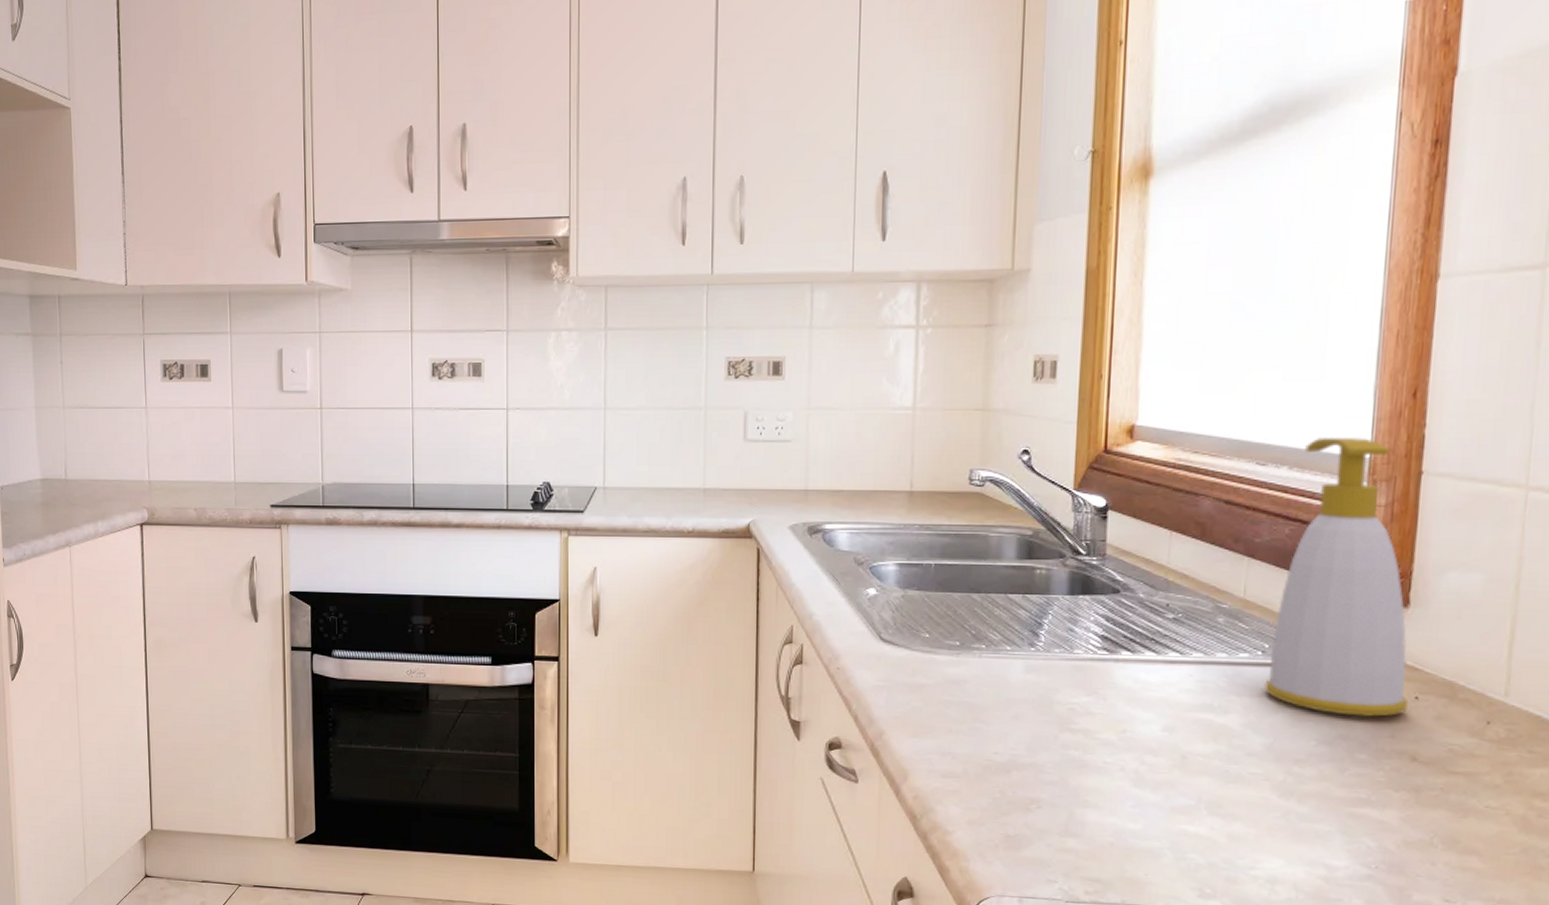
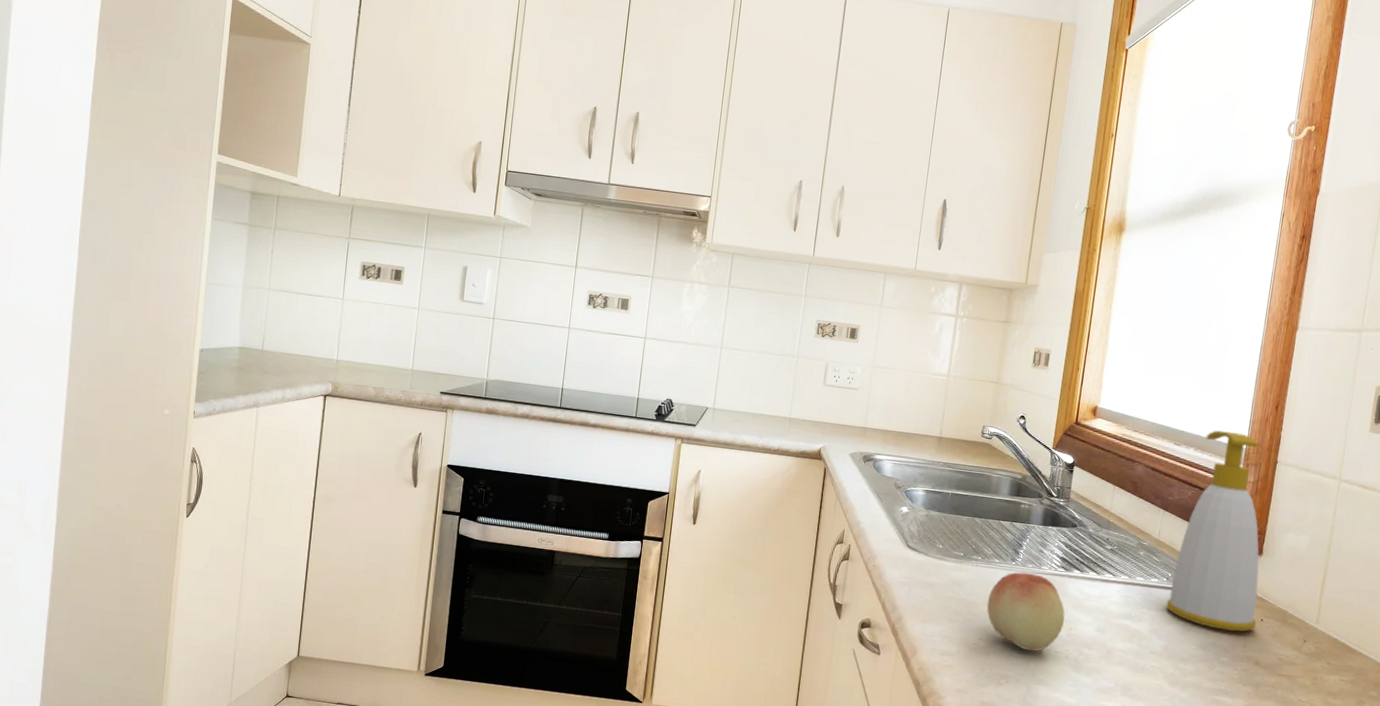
fruit: none [1000,660,1115,765] -> present [986,572,1065,652]

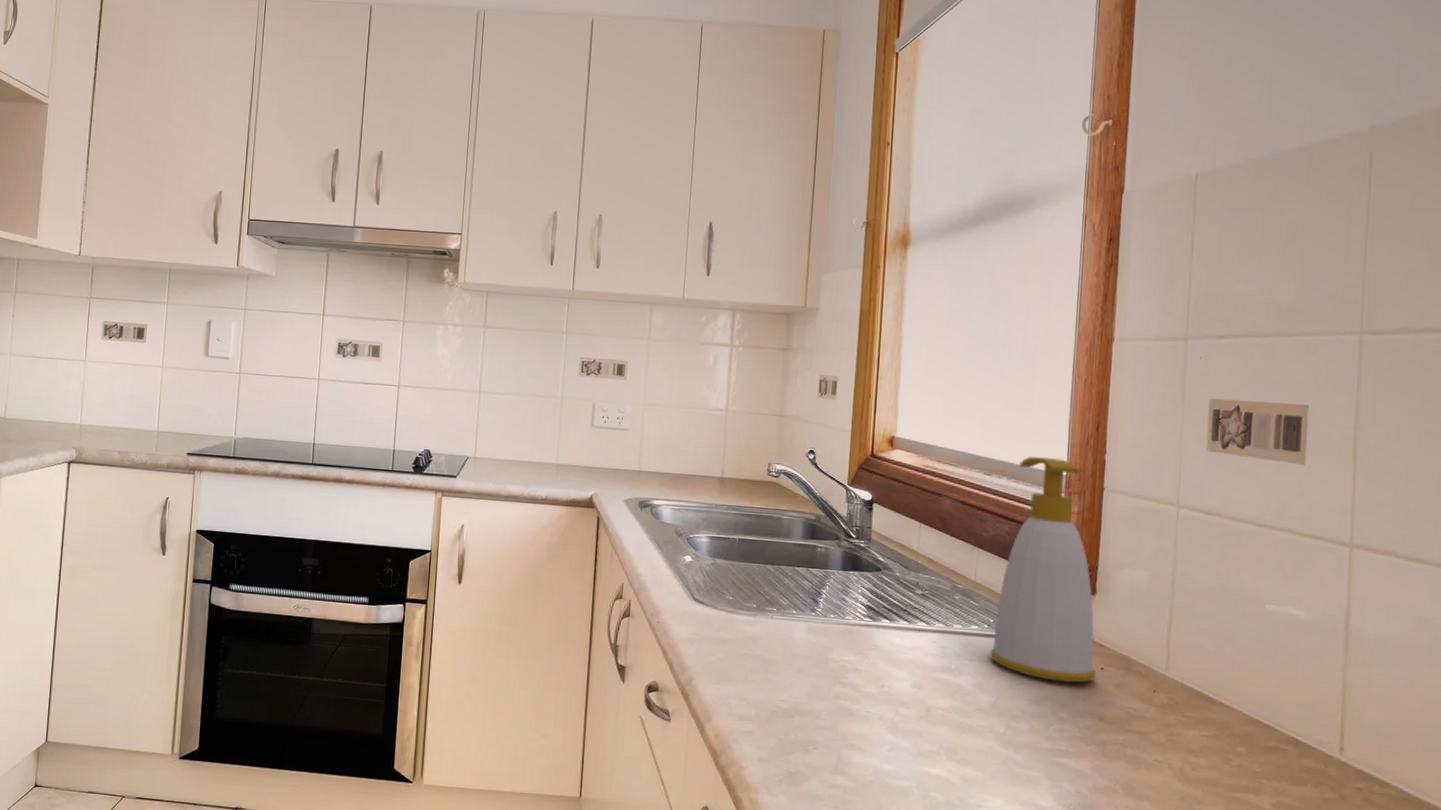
fruit: present [986,572,1065,652] -> none [786,623,876,713]

